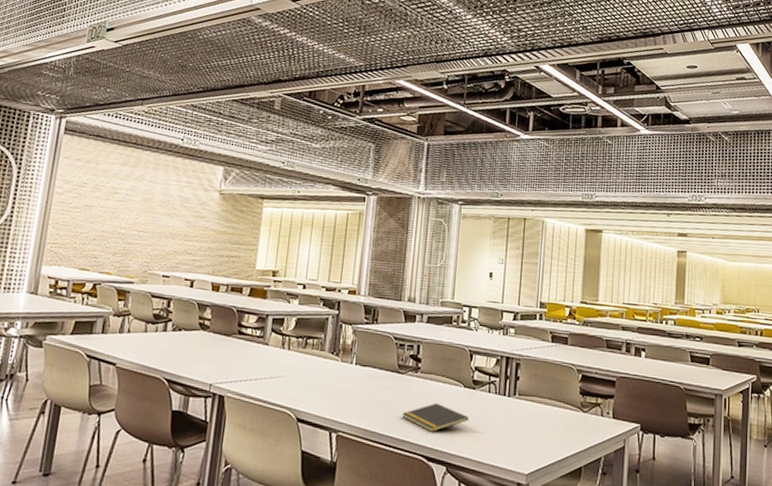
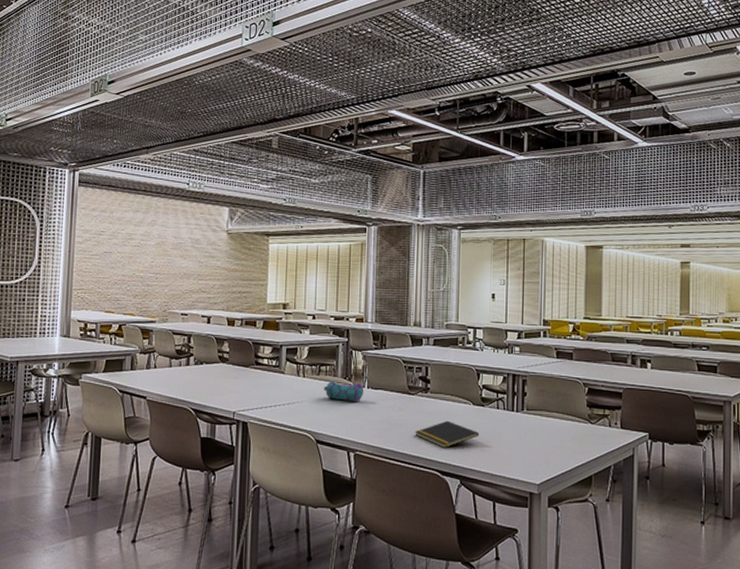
pencil case: none [309,355,351,378] -> present [324,381,363,401]

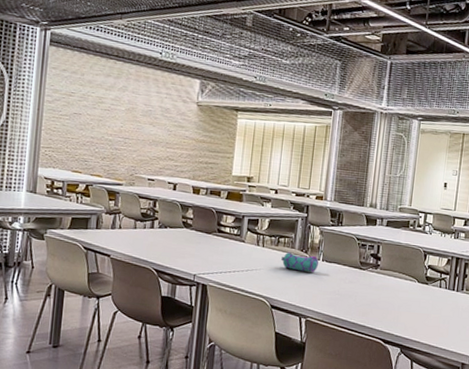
notepad: present [415,420,479,448] -> none [363,295,421,319]

